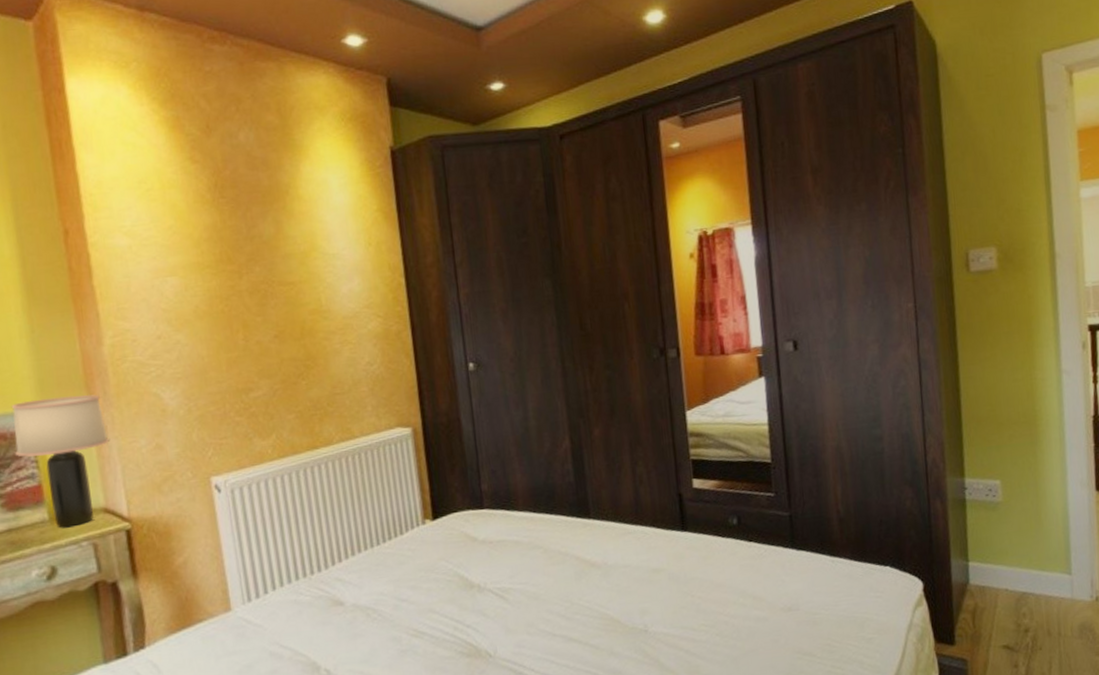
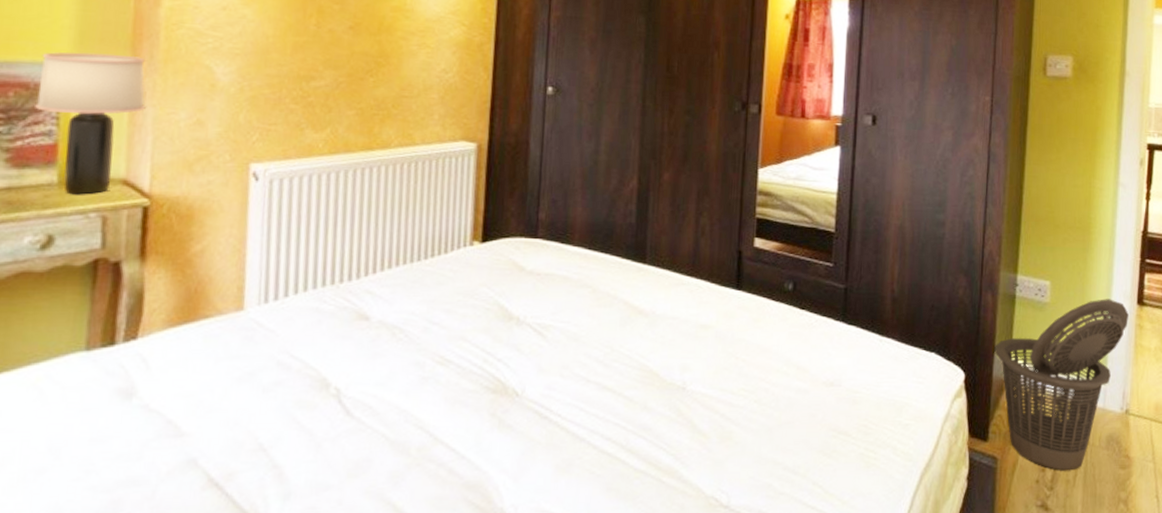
laundry basket: none [951,489,1089,665] -> present [995,299,1129,471]

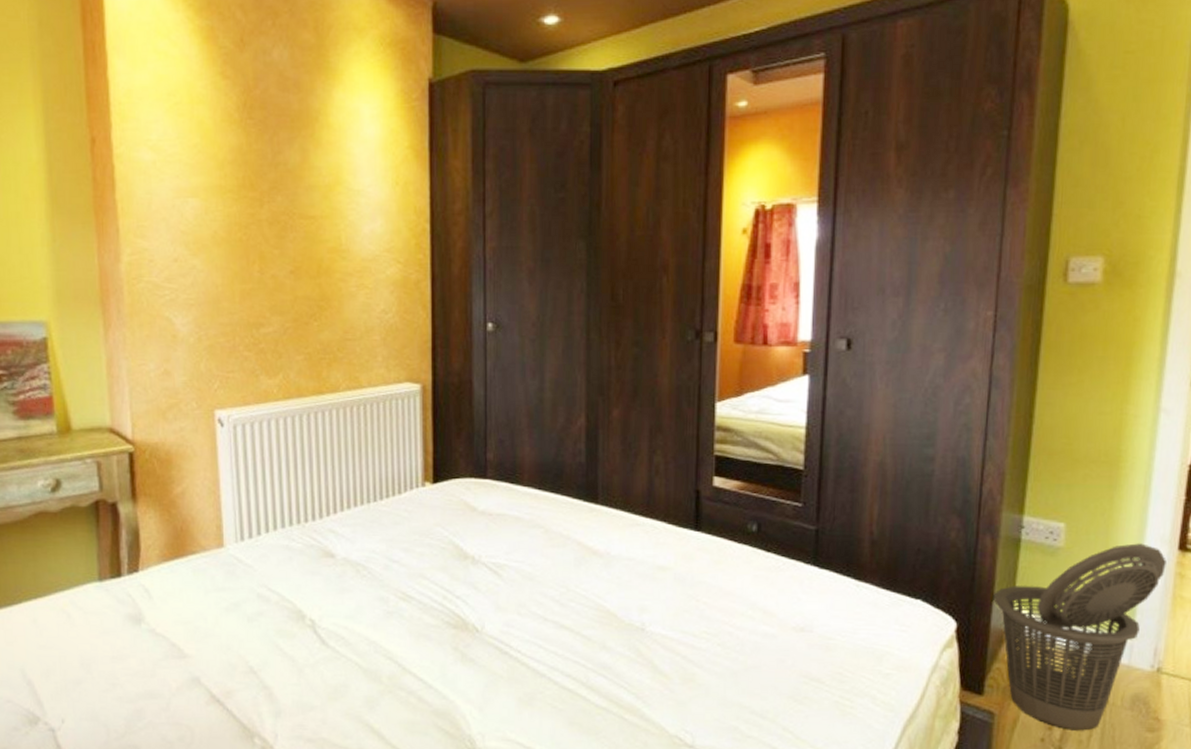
table lamp: present [35,52,146,195] -> none [29,310,120,443]

